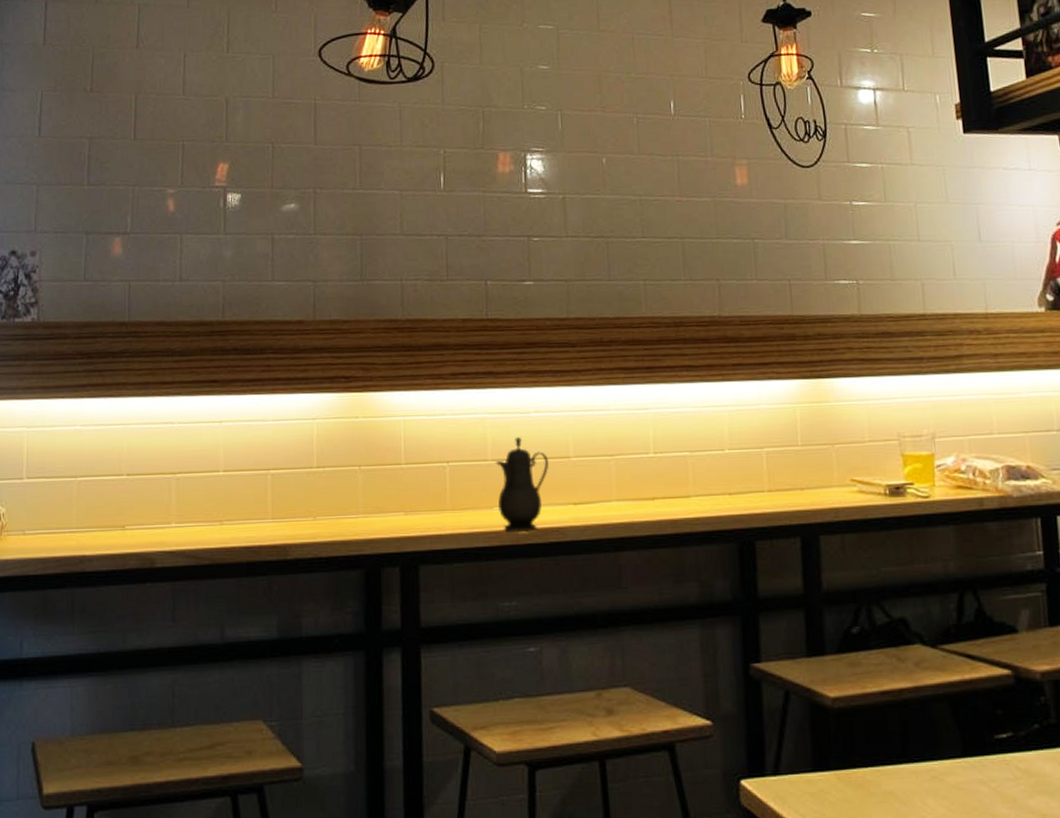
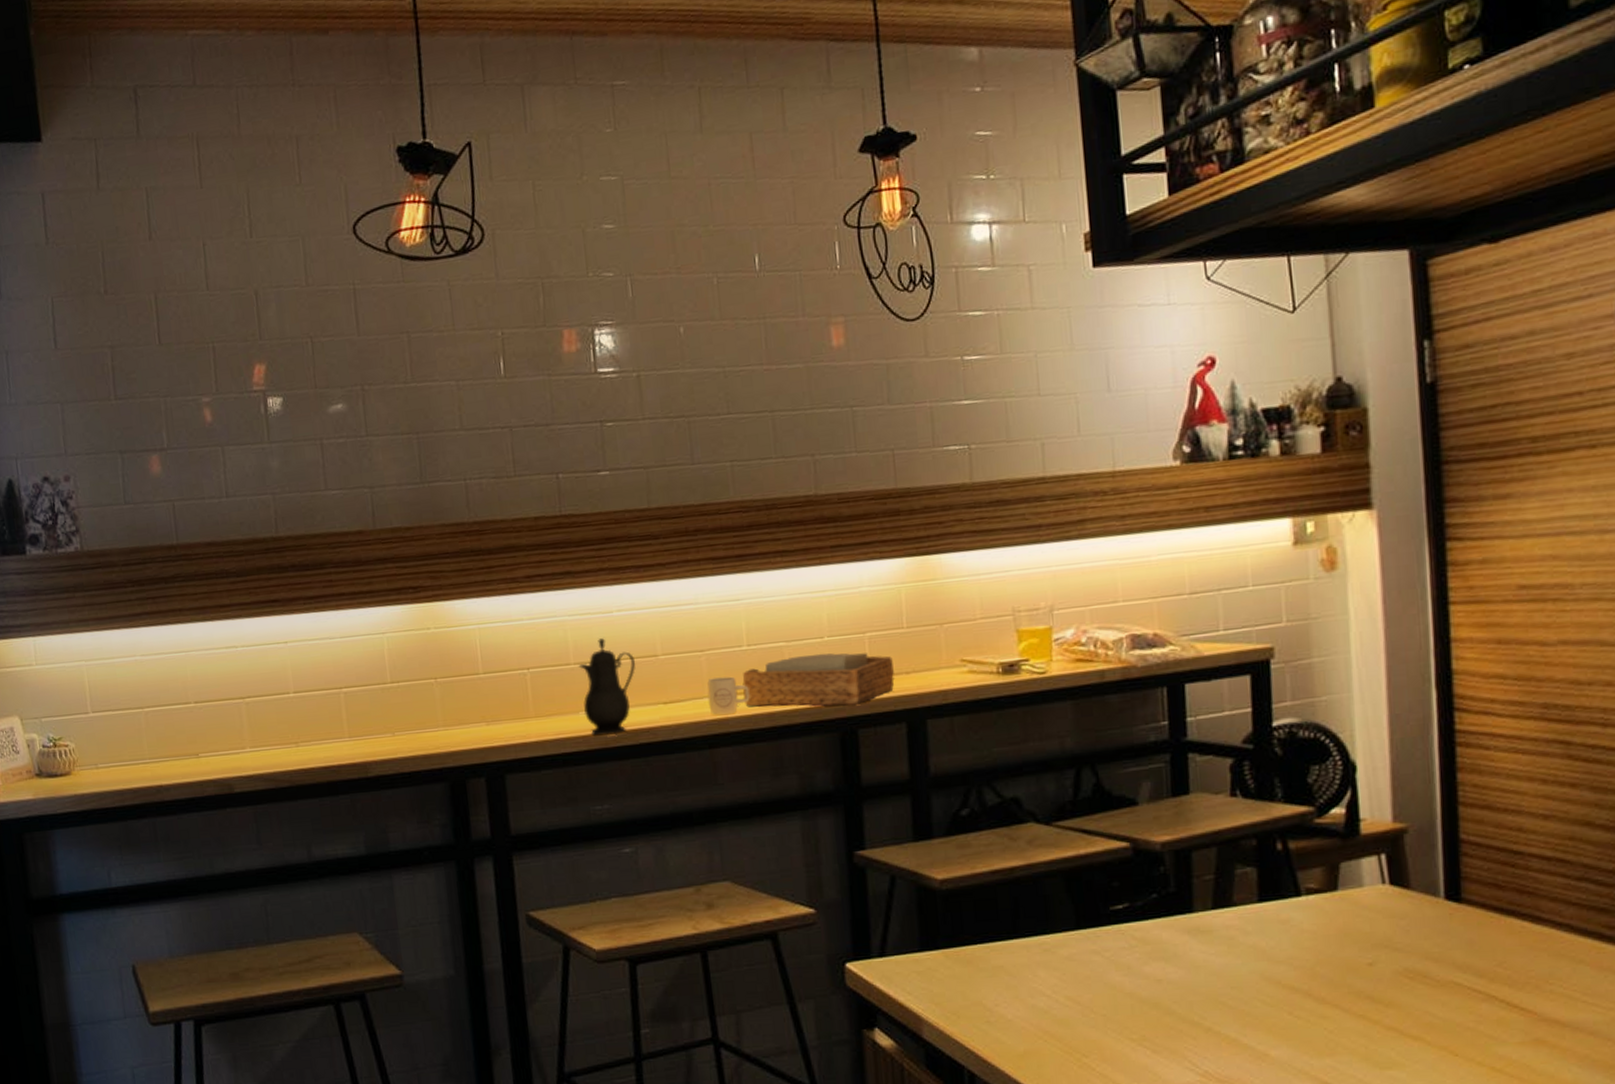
mug: none [615,482,655,520] -> present [707,676,750,716]
napkin holder: none [648,465,790,518] -> present [742,653,895,708]

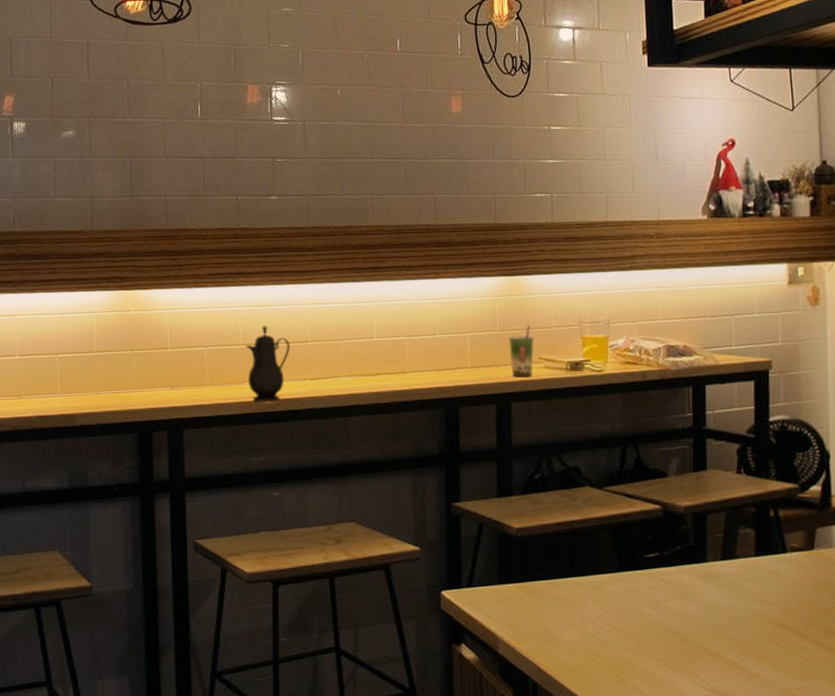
mug: present [707,676,750,716] -> none [344,361,377,392]
napkin holder: present [742,653,895,708] -> none [372,347,488,389]
beverage cup: none [919,618,954,688] -> present [508,325,534,378]

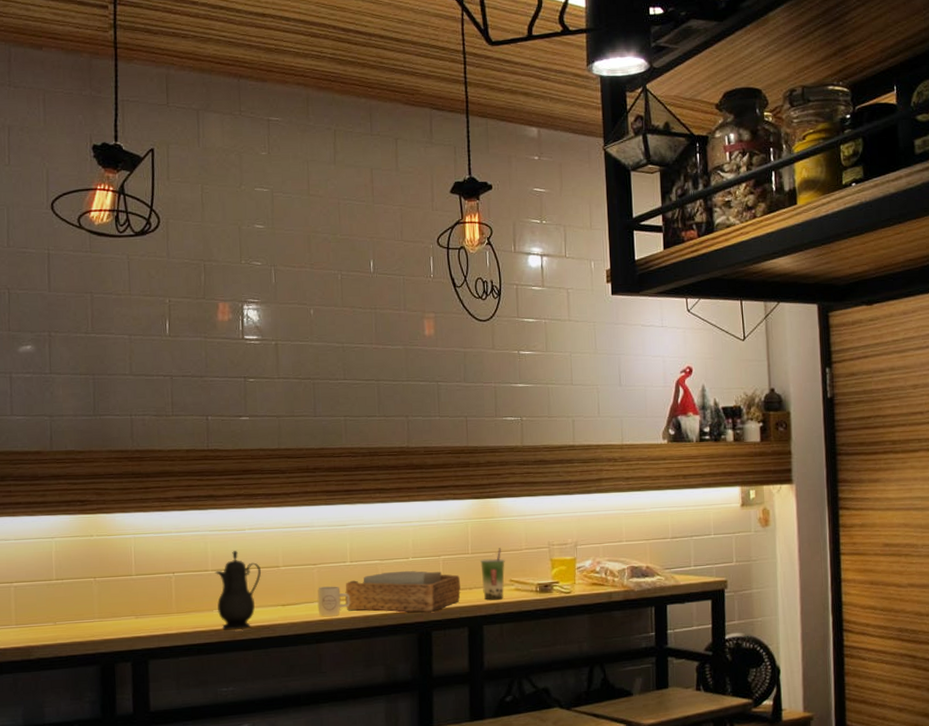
mug: none [344,361,377,392] -> present [317,586,350,617]
napkin holder: none [372,347,488,389] -> present [345,570,461,613]

